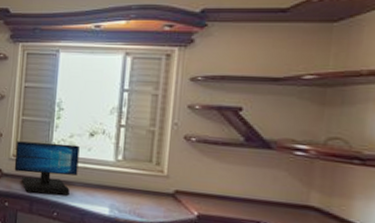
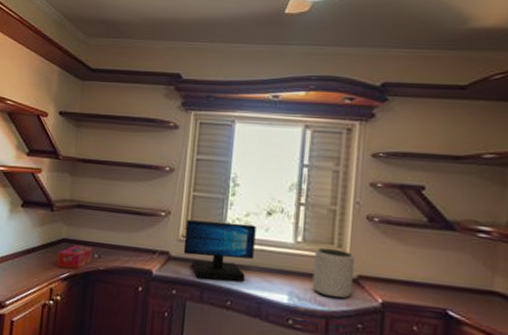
plant pot: none [131,165,172,212] -> present [312,247,354,299]

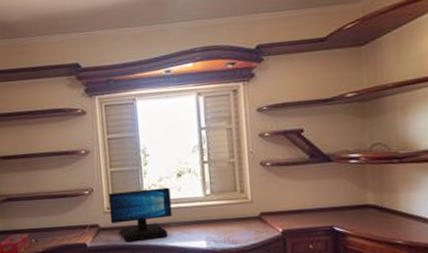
plant pot: present [312,247,354,299] -> none [222,194,257,236]

